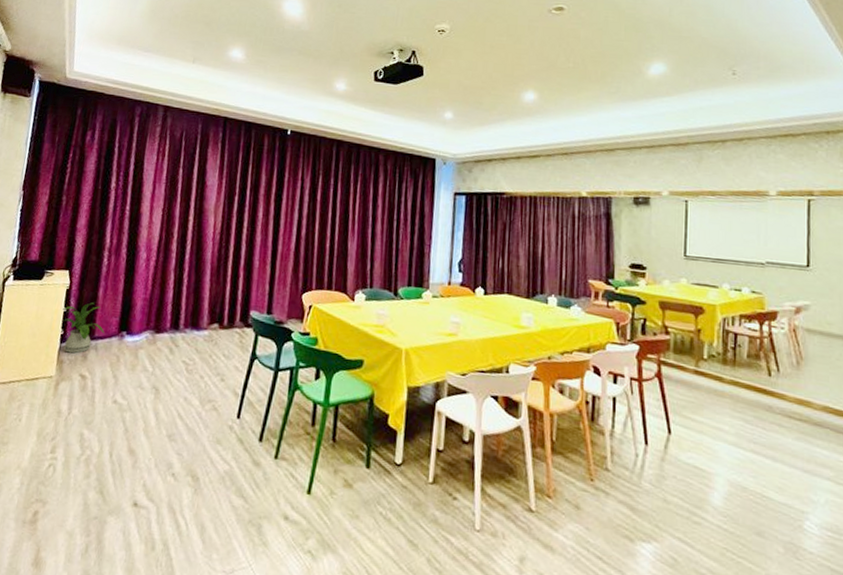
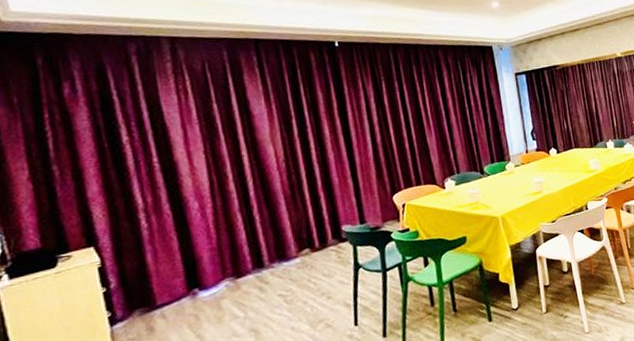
house plant: present [62,302,105,354] -> none [100,271,170,333]

